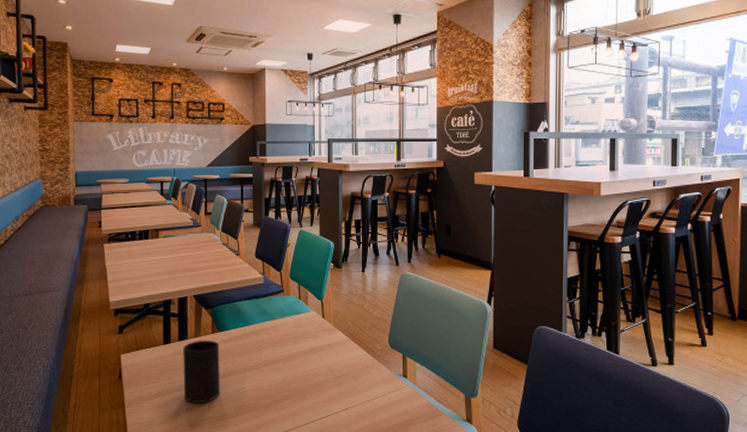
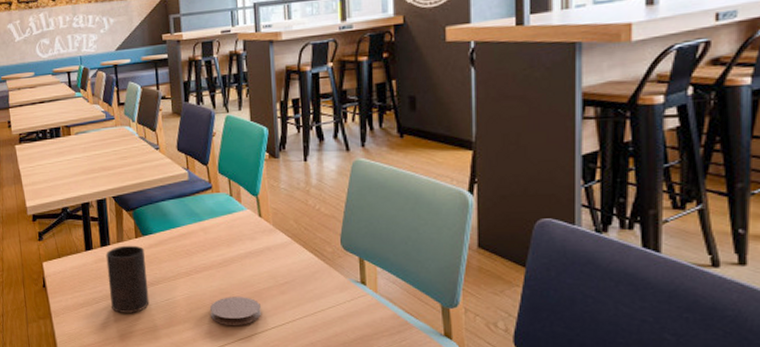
coaster: none [274,388,319,413] -> present [210,297,261,325]

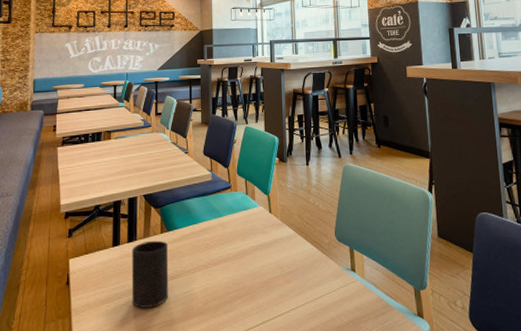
coaster: present [210,297,261,325] -> none [223,287,269,315]

